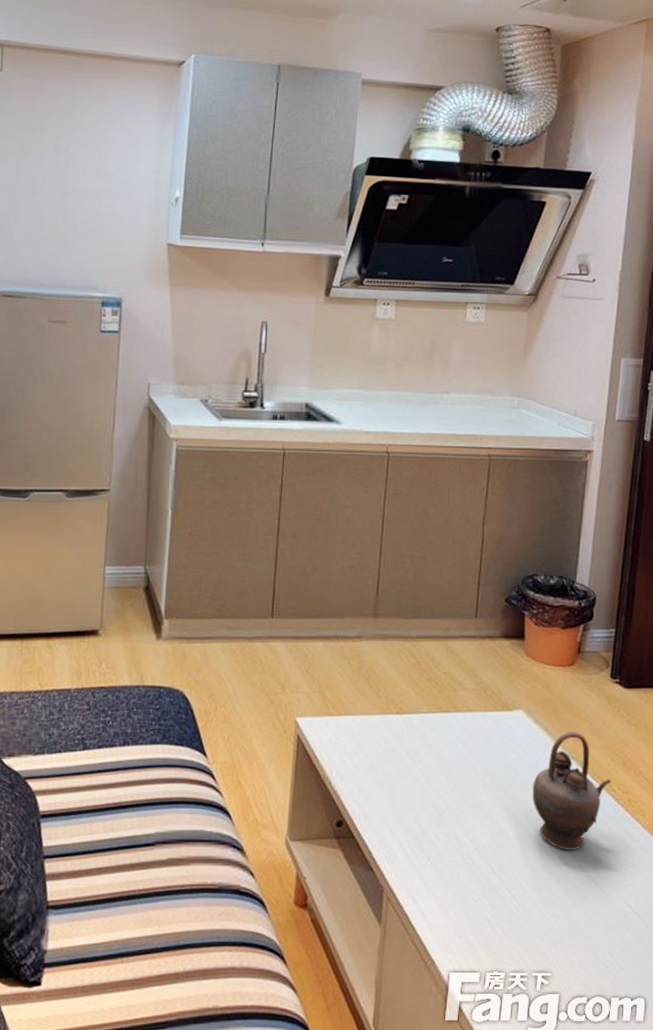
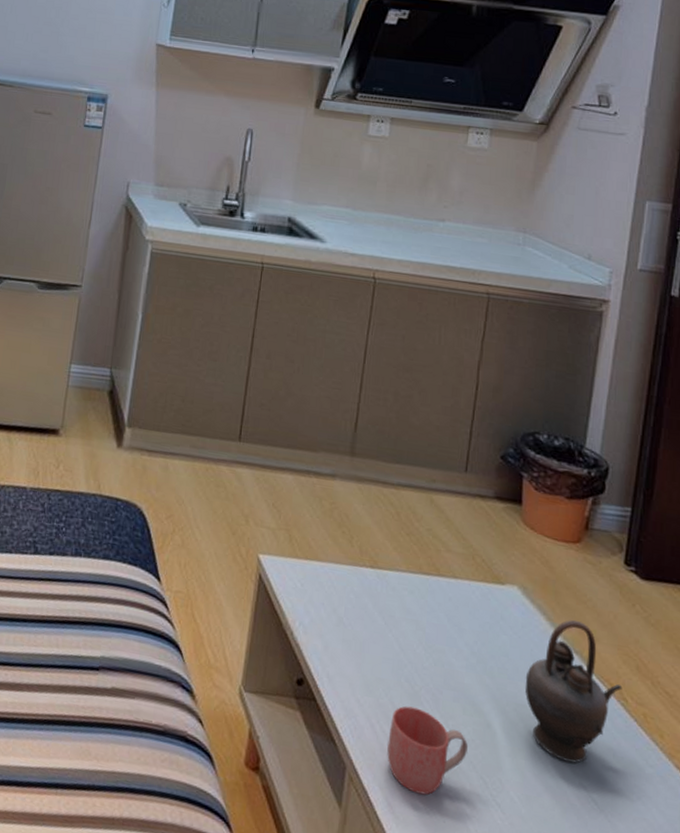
mug: none [418,828,487,900] -> present [387,706,469,796]

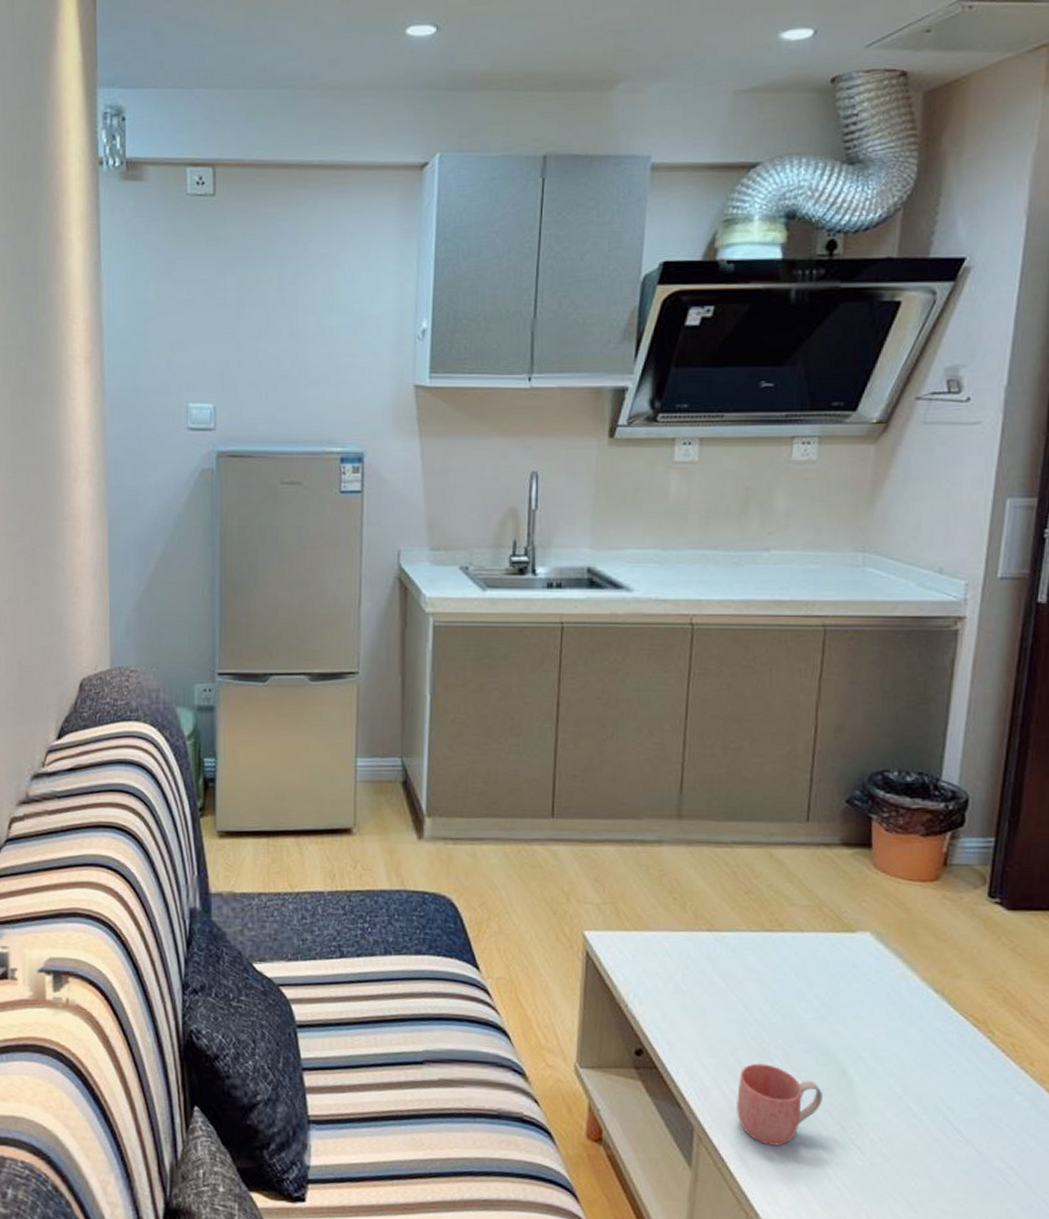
teapot: present [524,620,623,763] -> none [881,959,988,1099]

